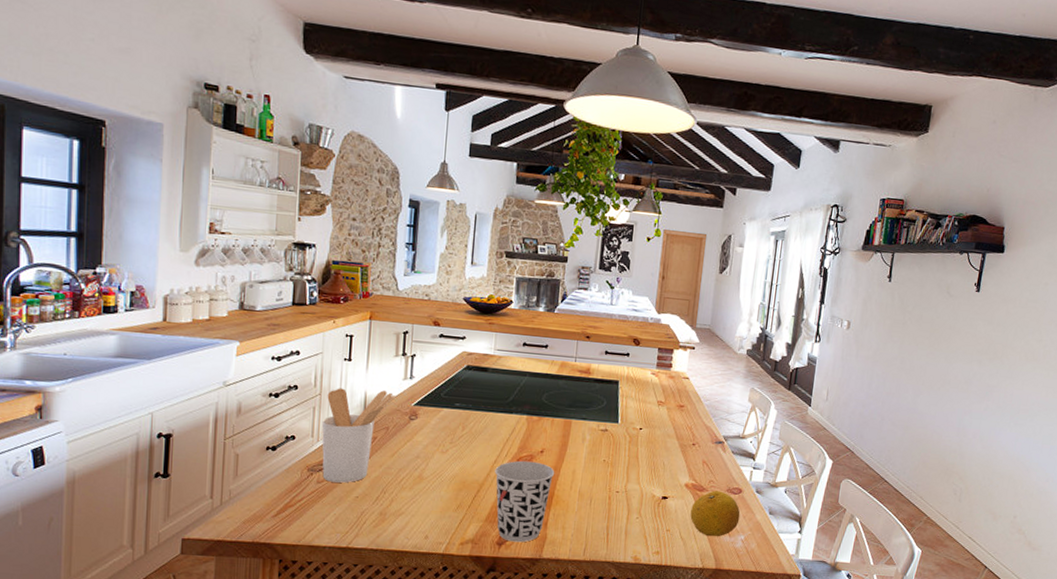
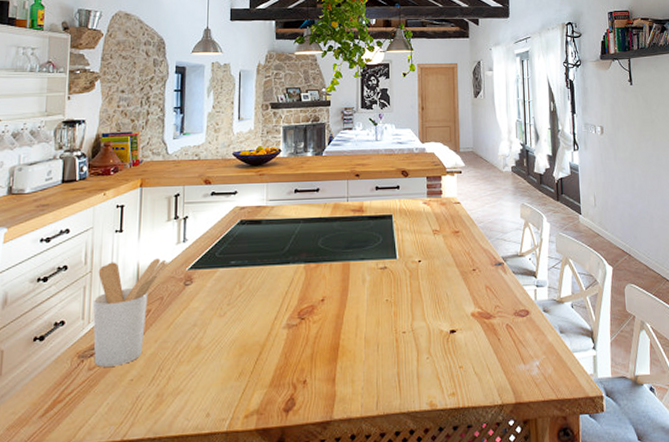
cup: present [495,460,555,543] -> none [276,312,338,406]
fruit: present [690,490,740,537] -> none [481,315,532,368]

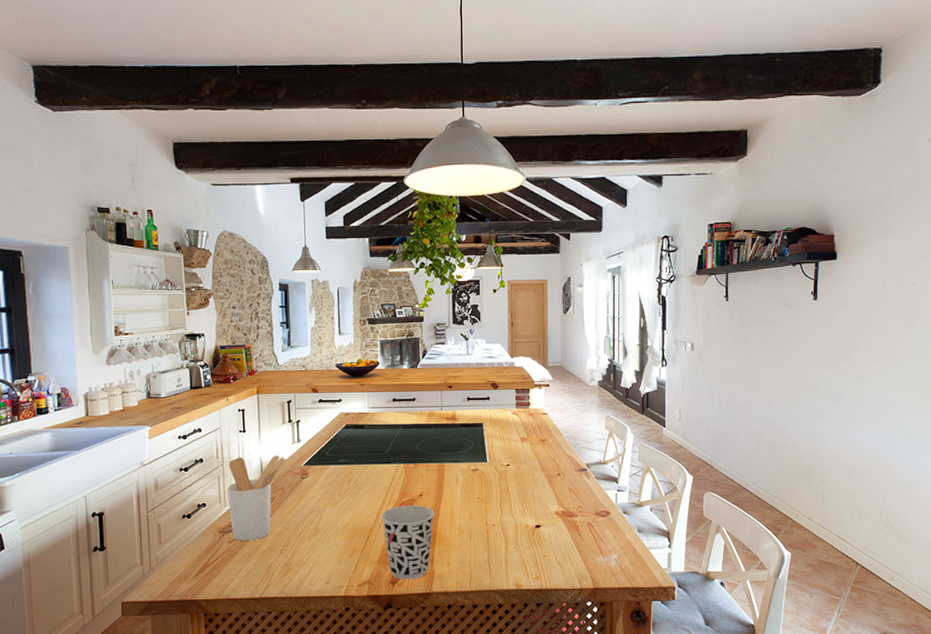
cup: none [276,312,338,406] -> present [381,505,435,580]

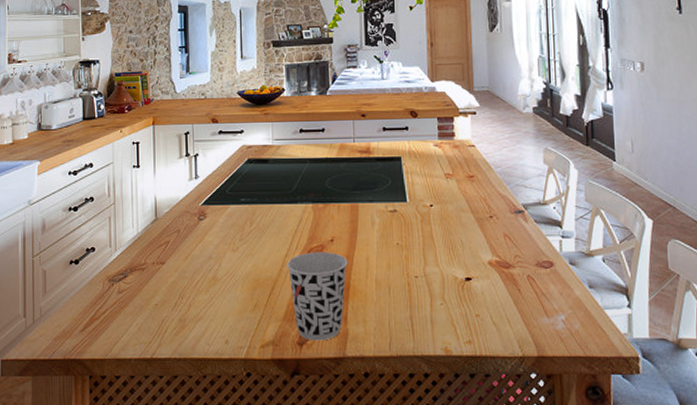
utensil holder: present [227,455,286,541] -> none [119,193,183,291]

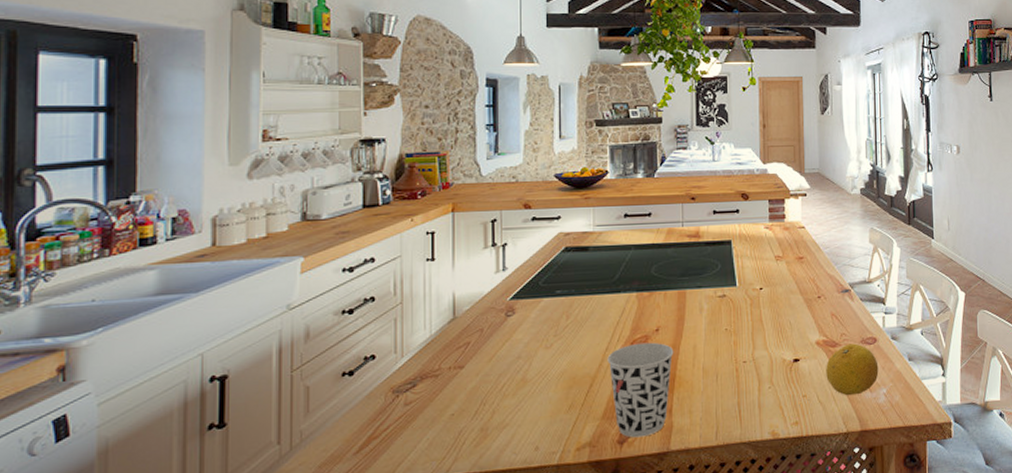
fruit: none [499,266,556,319] -> present [826,343,879,396]

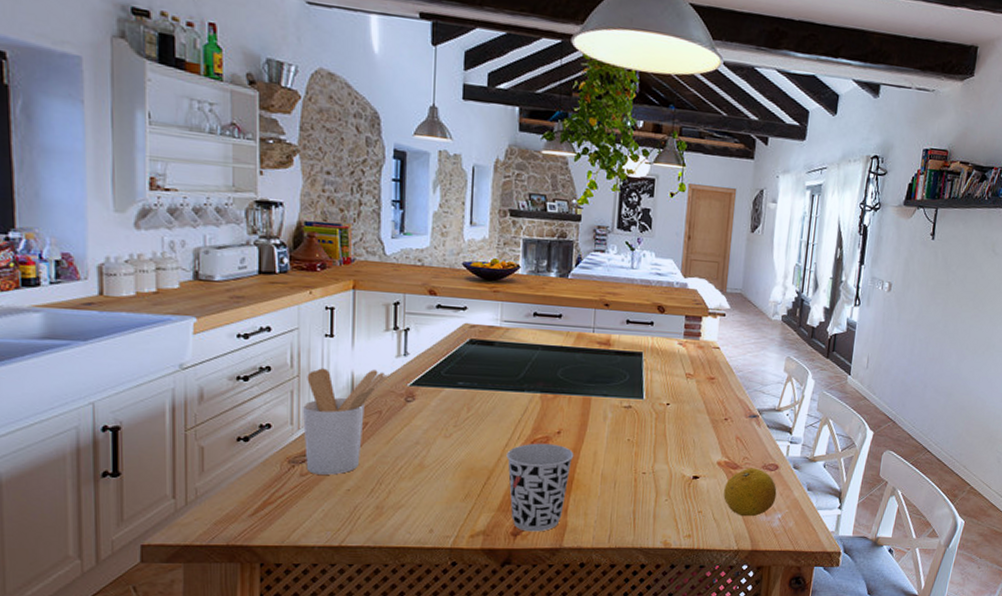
utensil holder: none [407,288,487,402] -> present [303,368,387,475]

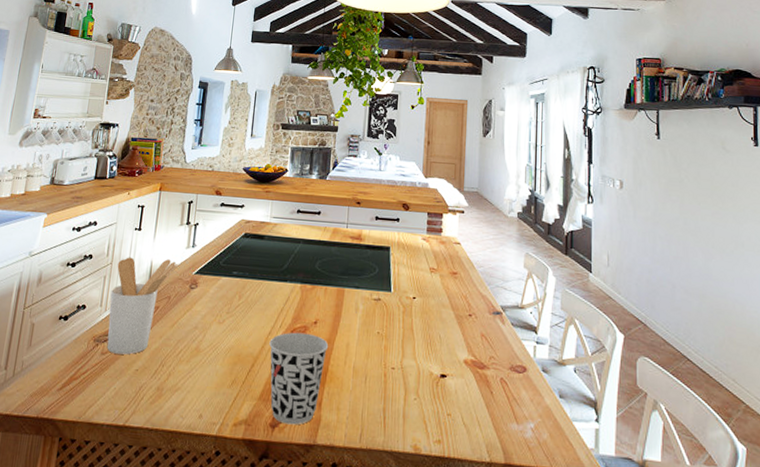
fruit: present [723,468,777,517] -> none [472,368,527,424]

